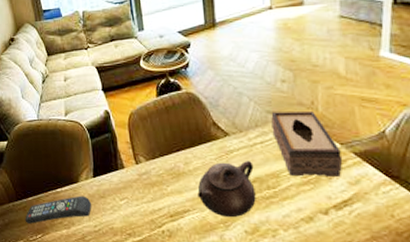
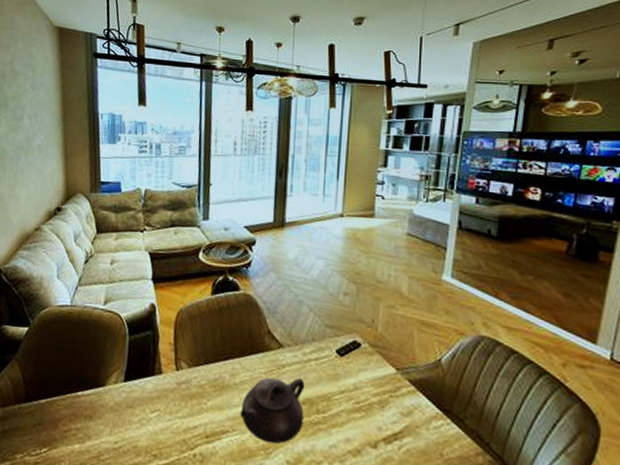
remote control: present [25,195,92,224] -> none [30,402,117,434]
tissue box: present [271,112,343,177] -> none [329,326,397,406]

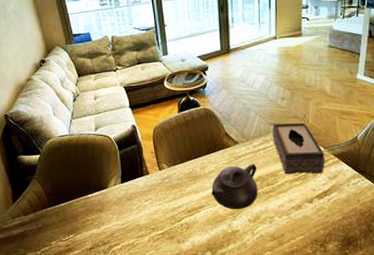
tissue box: none [329,326,397,406] -> present [272,123,325,174]

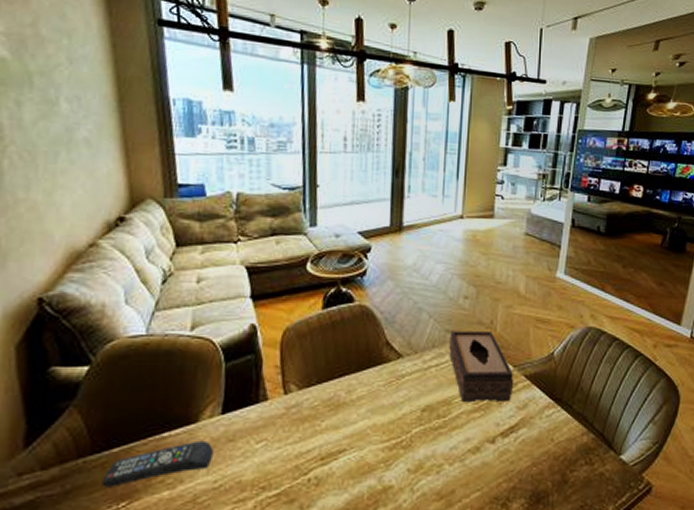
remote control: none [58,199,120,226] -> present [101,440,215,487]
teapot: present [211,164,258,210] -> none [358,387,425,455]

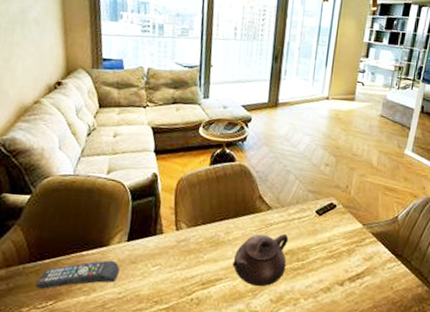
teapot: none [358,387,425,455] -> present [232,234,289,287]
tissue box: present [449,331,514,402] -> none [310,192,363,253]

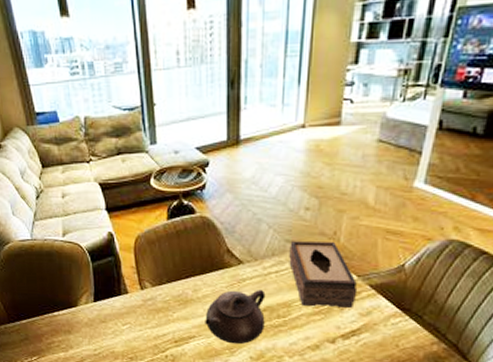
remote control: present [35,260,120,289] -> none [19,320,92,346]
tissue box: none [310,192,363,253] -> present [289,241,358,308]

